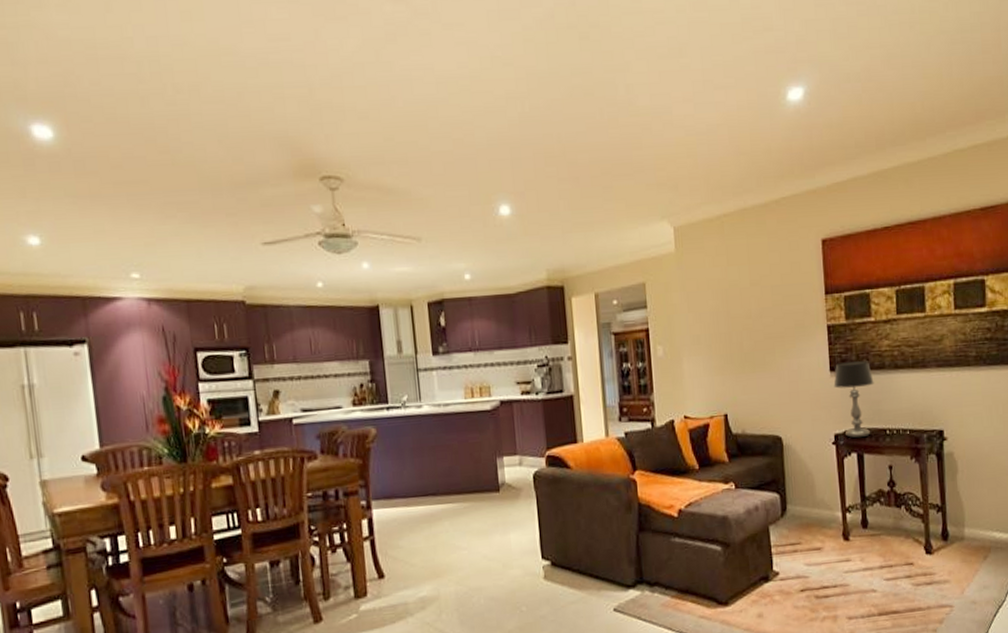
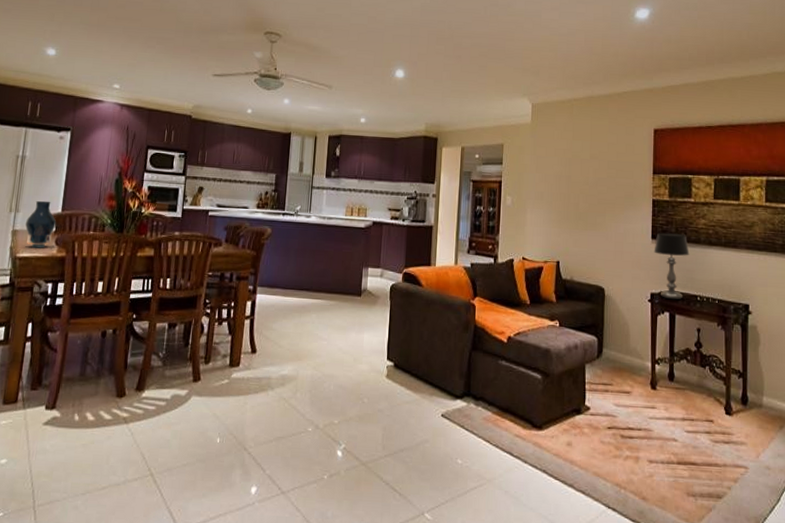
vase: none [54,437,97,499] -> present [25,200,57,248]

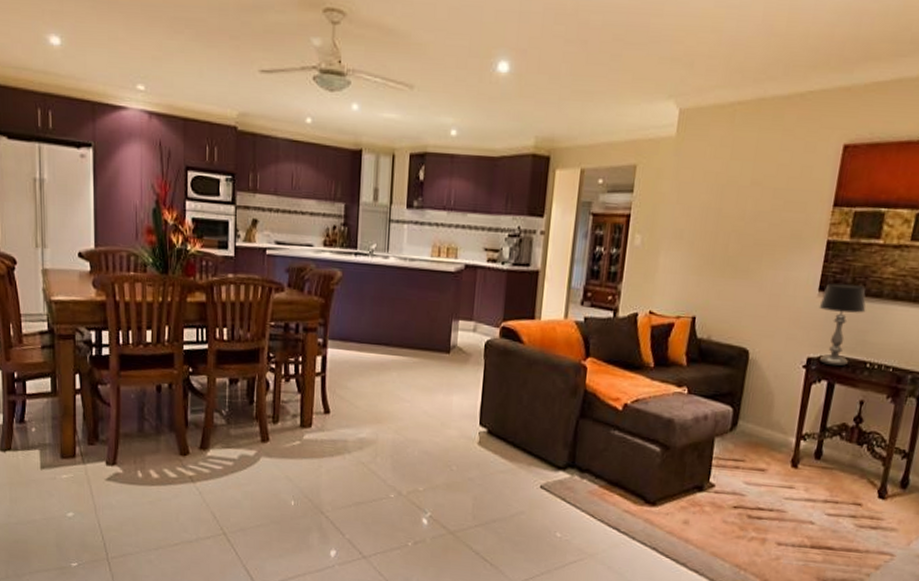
vase: present [25,200,57,248] -> none [55,234,91,291]

